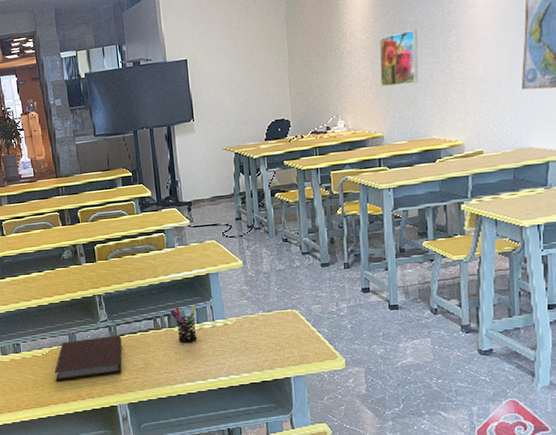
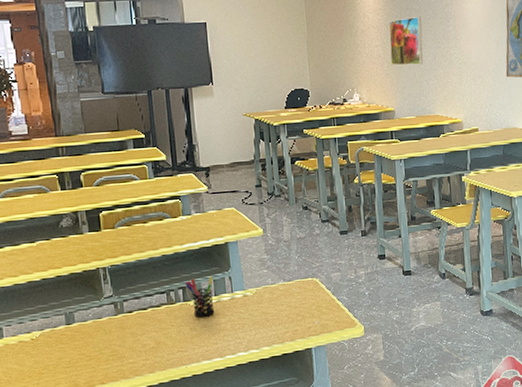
notebook: present [54,335,122,381] -> none [46,312,130,370]

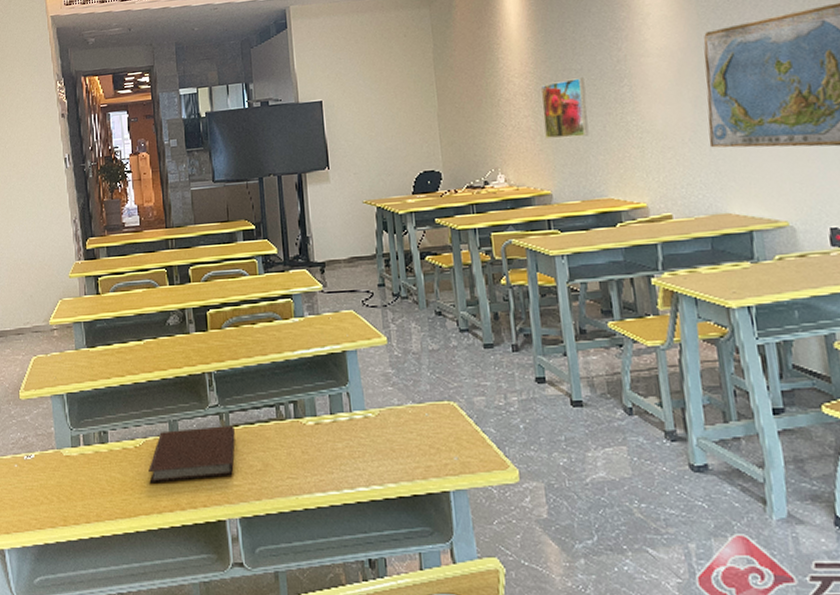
notebook: none [46,312,130,370] -> present [148,425,235,484]
pen holder: present [185,276,215,318] -> none [297,390,330,440]

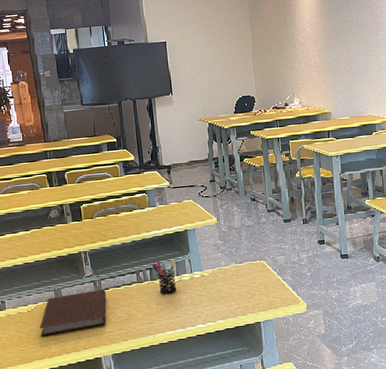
pen holder: none [297,390,330,440] -> present [152,259,177,295]
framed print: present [540,78,589,139] -> none [324,28,356,72]

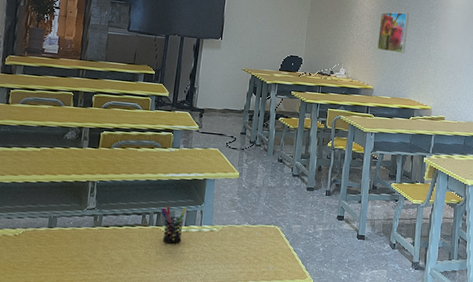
notebook: present [40,289,107,337] -> none [21,224,105,267]
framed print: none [324,28,356,72] -> present [377,12,409,54]

